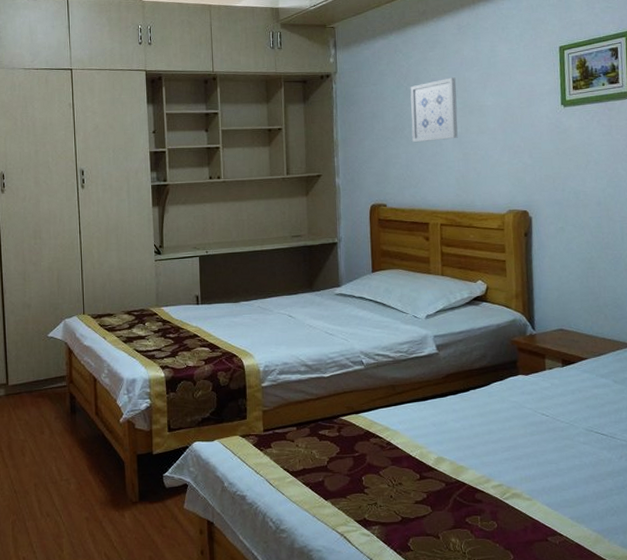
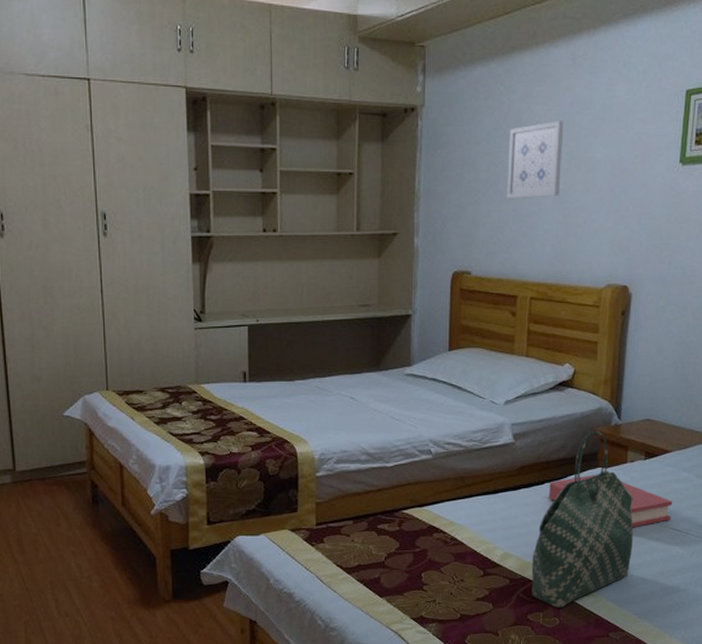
tote bag: none [464,341,561,512] -> present [531,431,633,609]
hardback book: none [474,381,595,433] -> present [549,474,673,528]

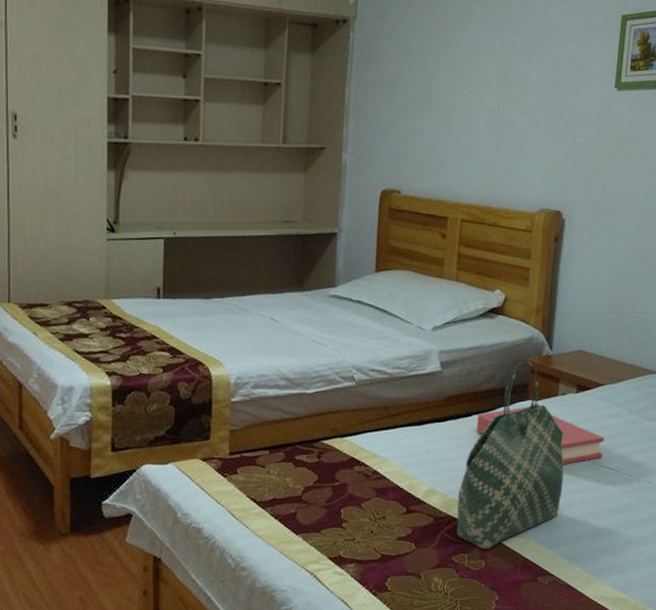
wall art: present [507,121,564,199] -> none [439,39,499,118]

